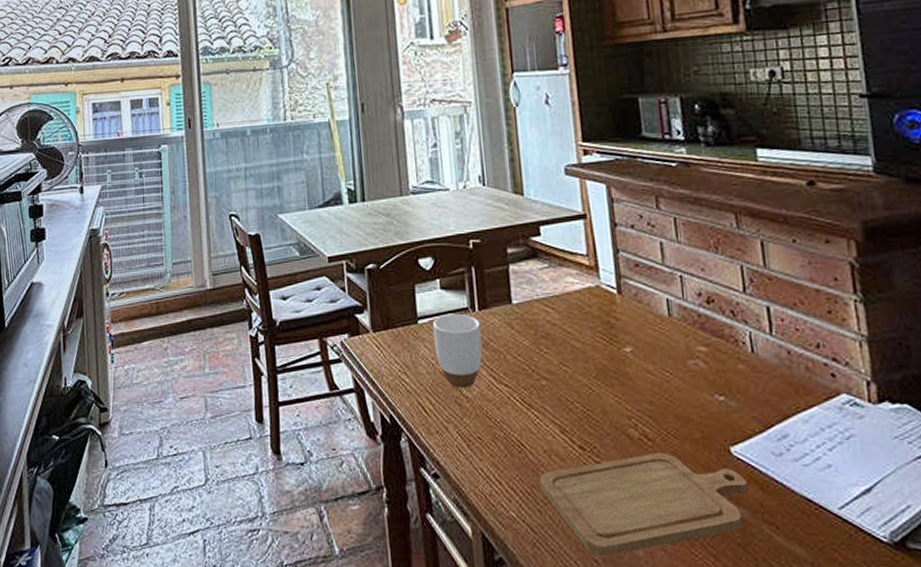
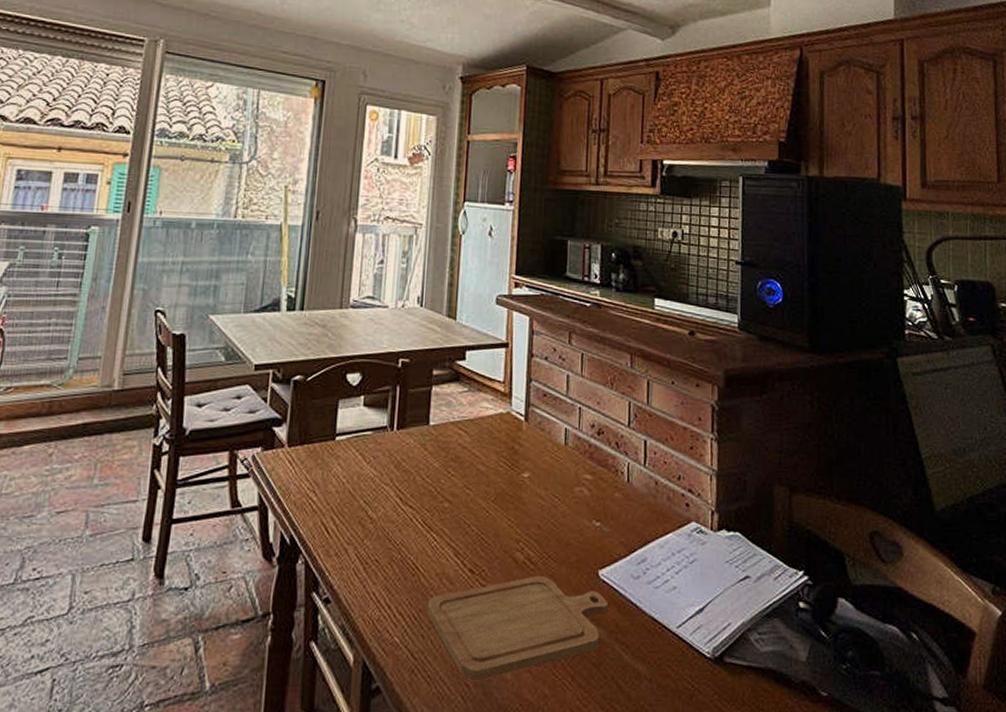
mug: present [432,313,483,388] -> none [347,431,396,509]

